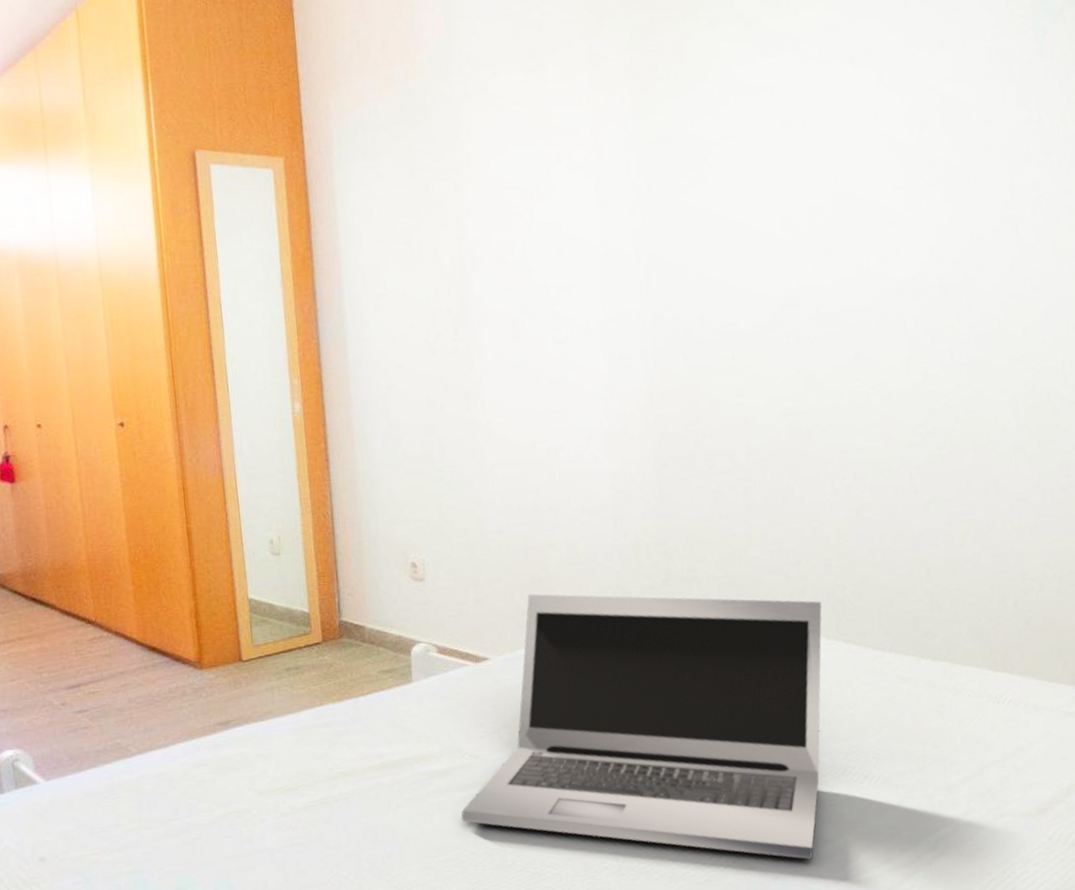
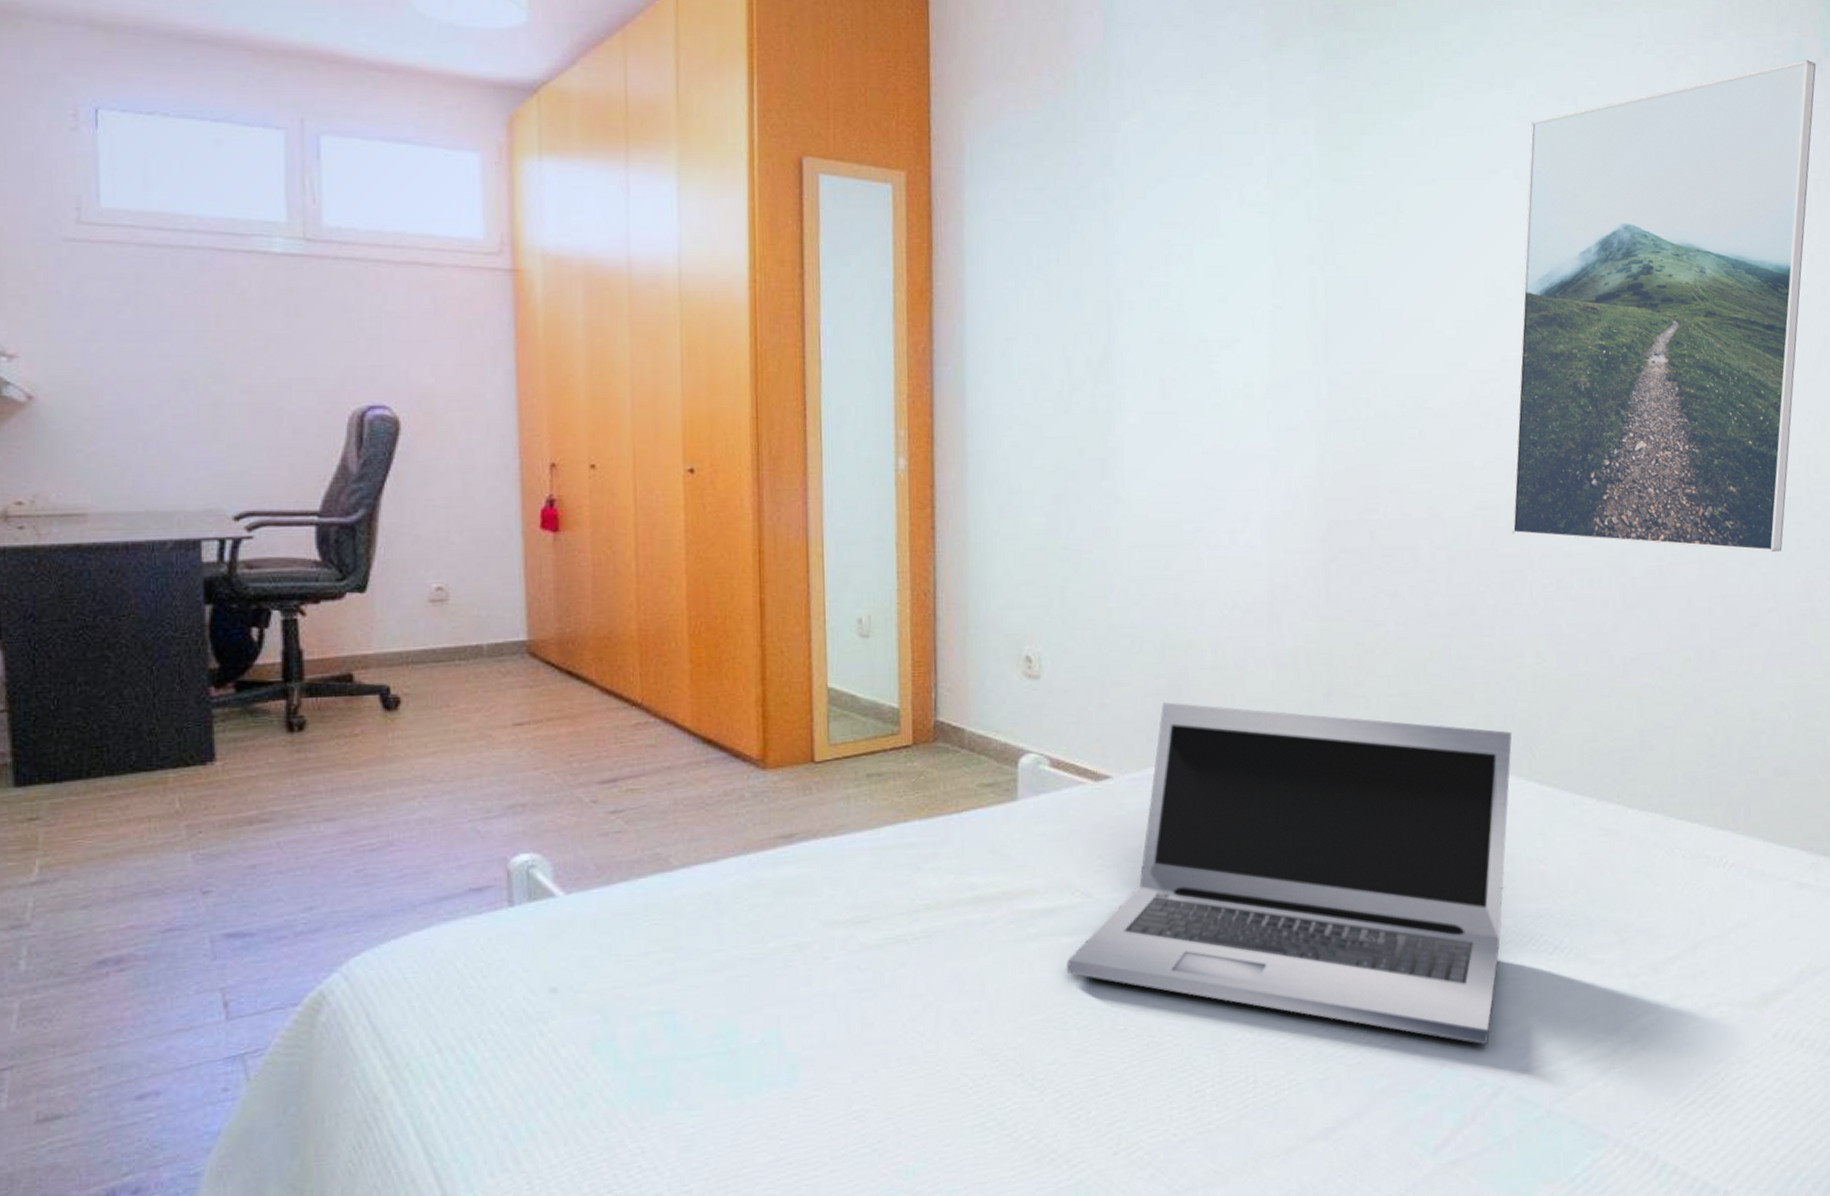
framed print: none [814,10,1060,438] -> present [1512,60,1816,552]

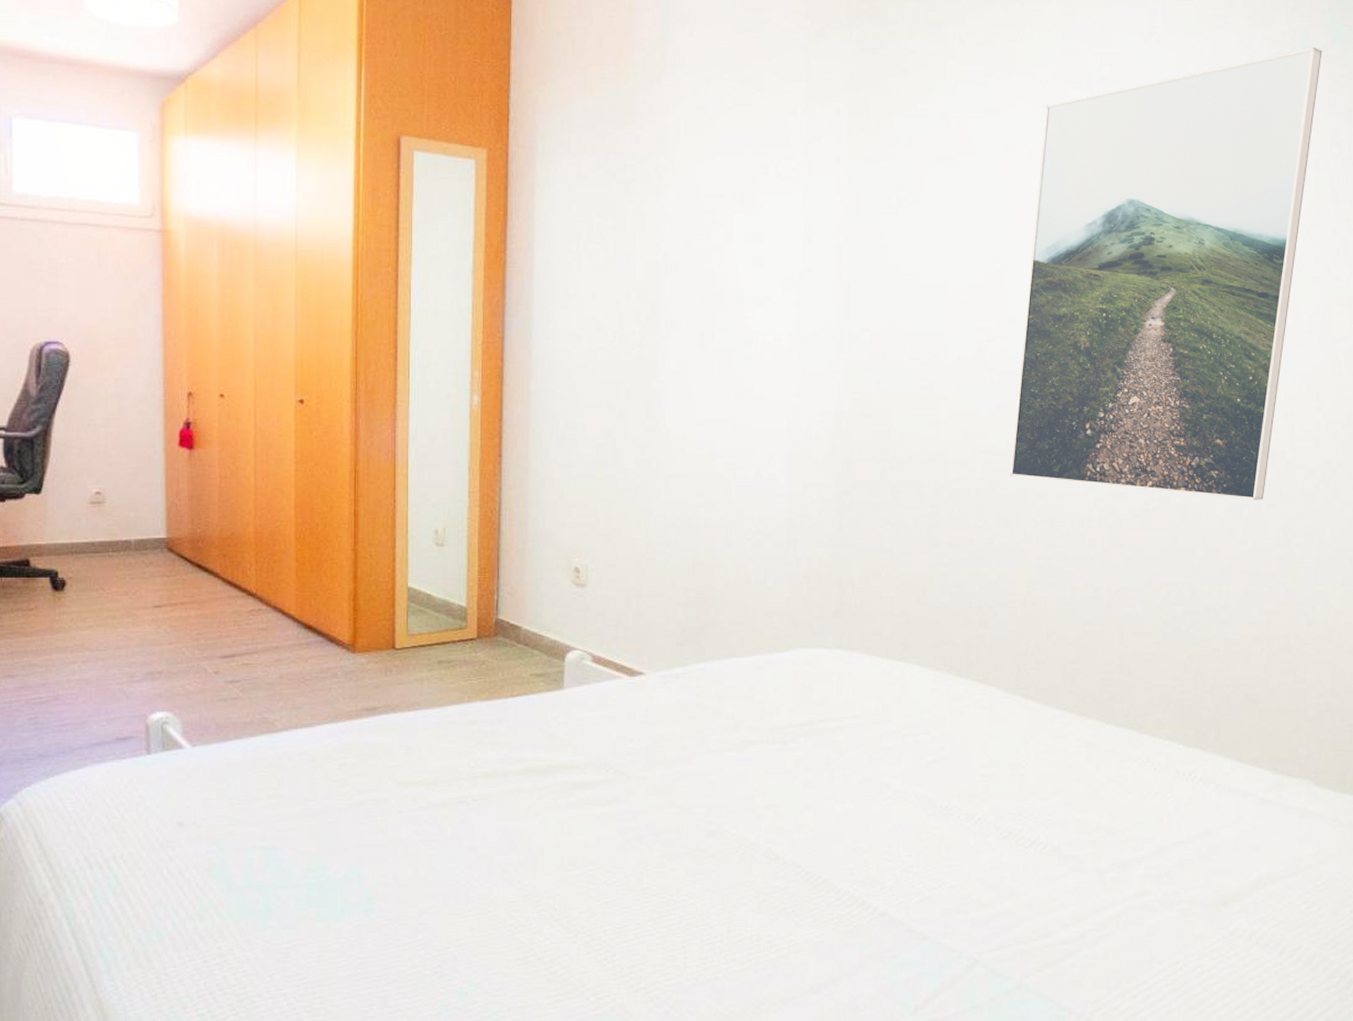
laptop: present [1067,702,1512,1045] -> none [601,612,1002,923]

